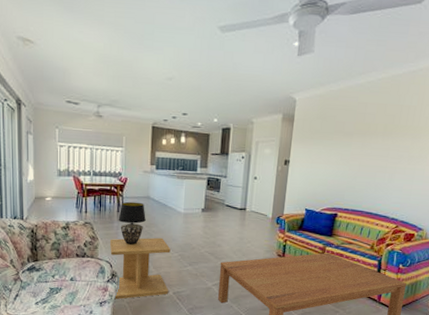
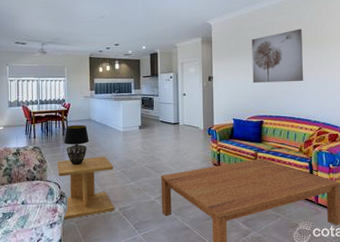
wall art: none [333,113,398,175] -> present [252,29,303,83]

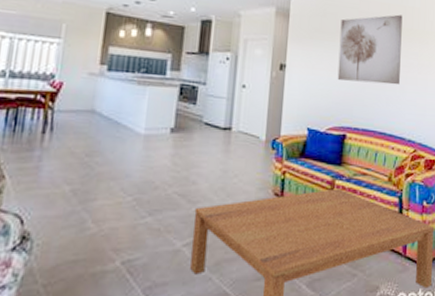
side table: present [57,156,114,220] -> none [21,172,122,282]
table lamp: present [64,125,89,165] -> none [42,117,87,185]

